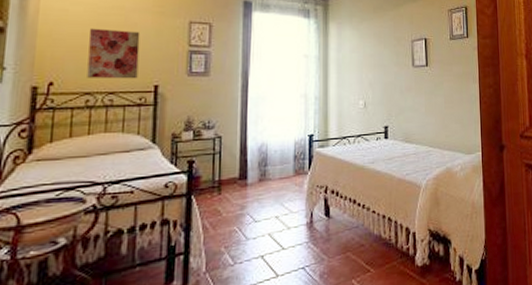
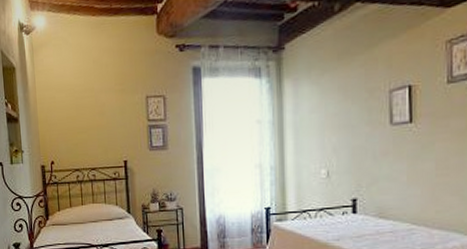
wall art: present [87,28,141,79] -> none [71,111,111,156]

